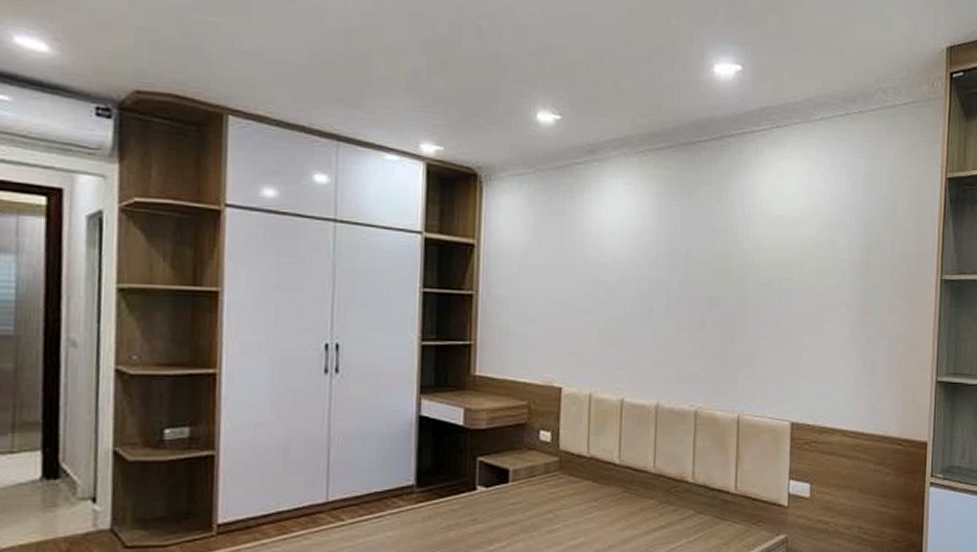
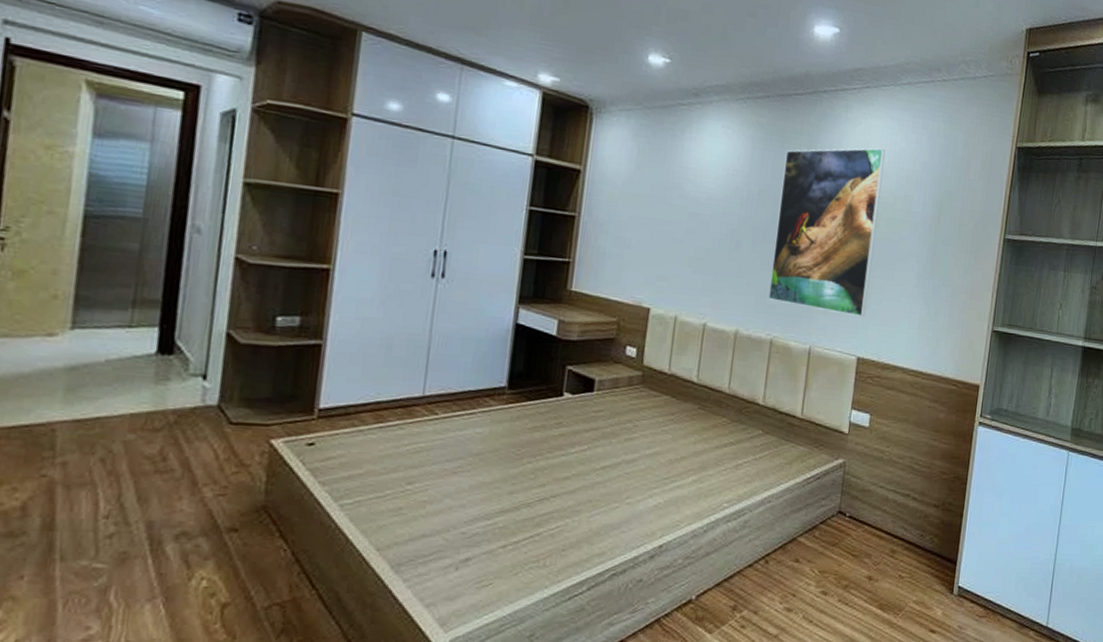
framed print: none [689,191,803,378] -> present [768,148,886,317]

